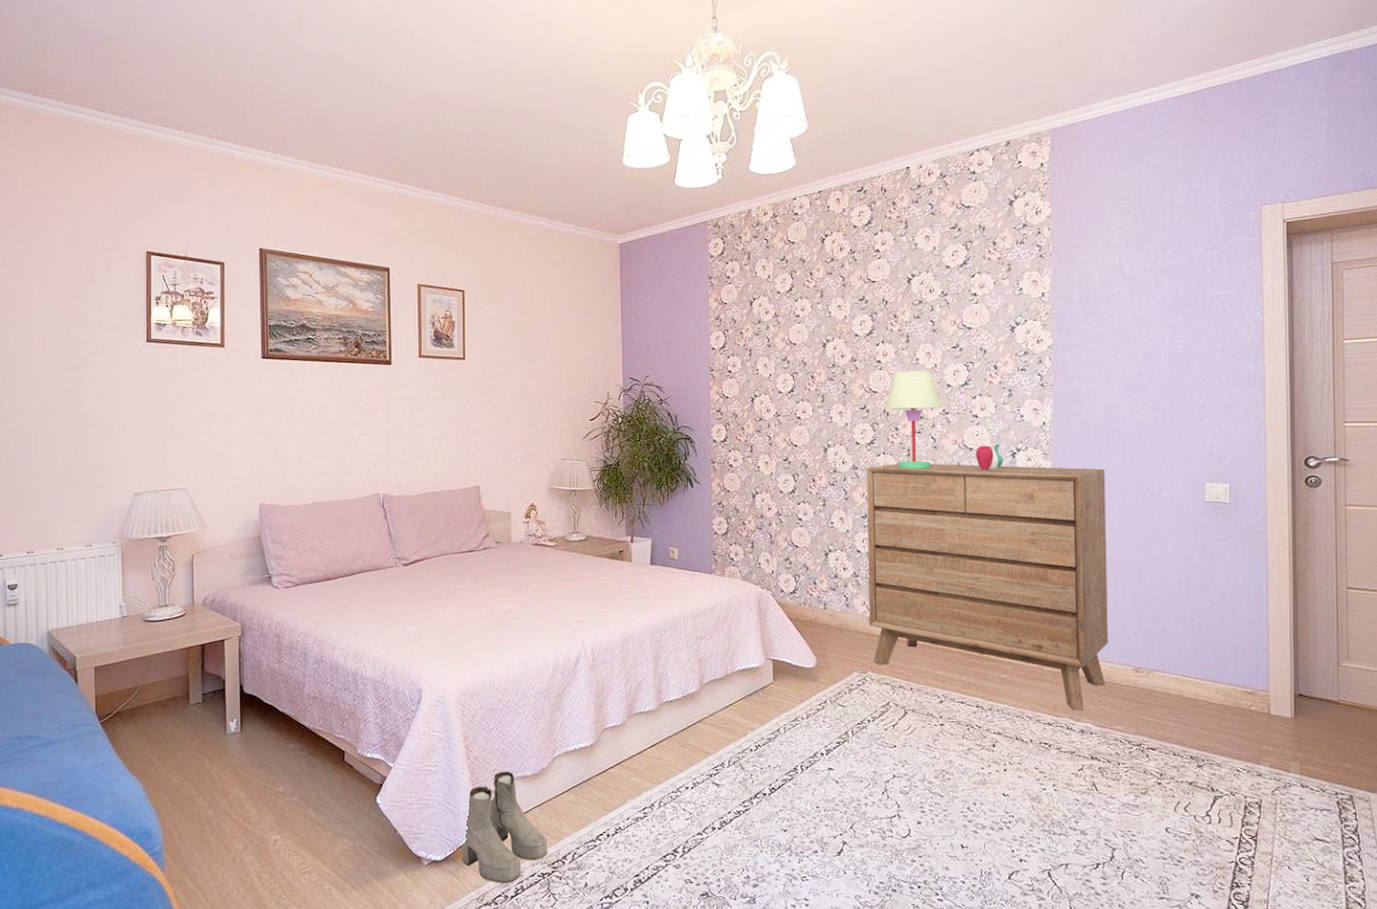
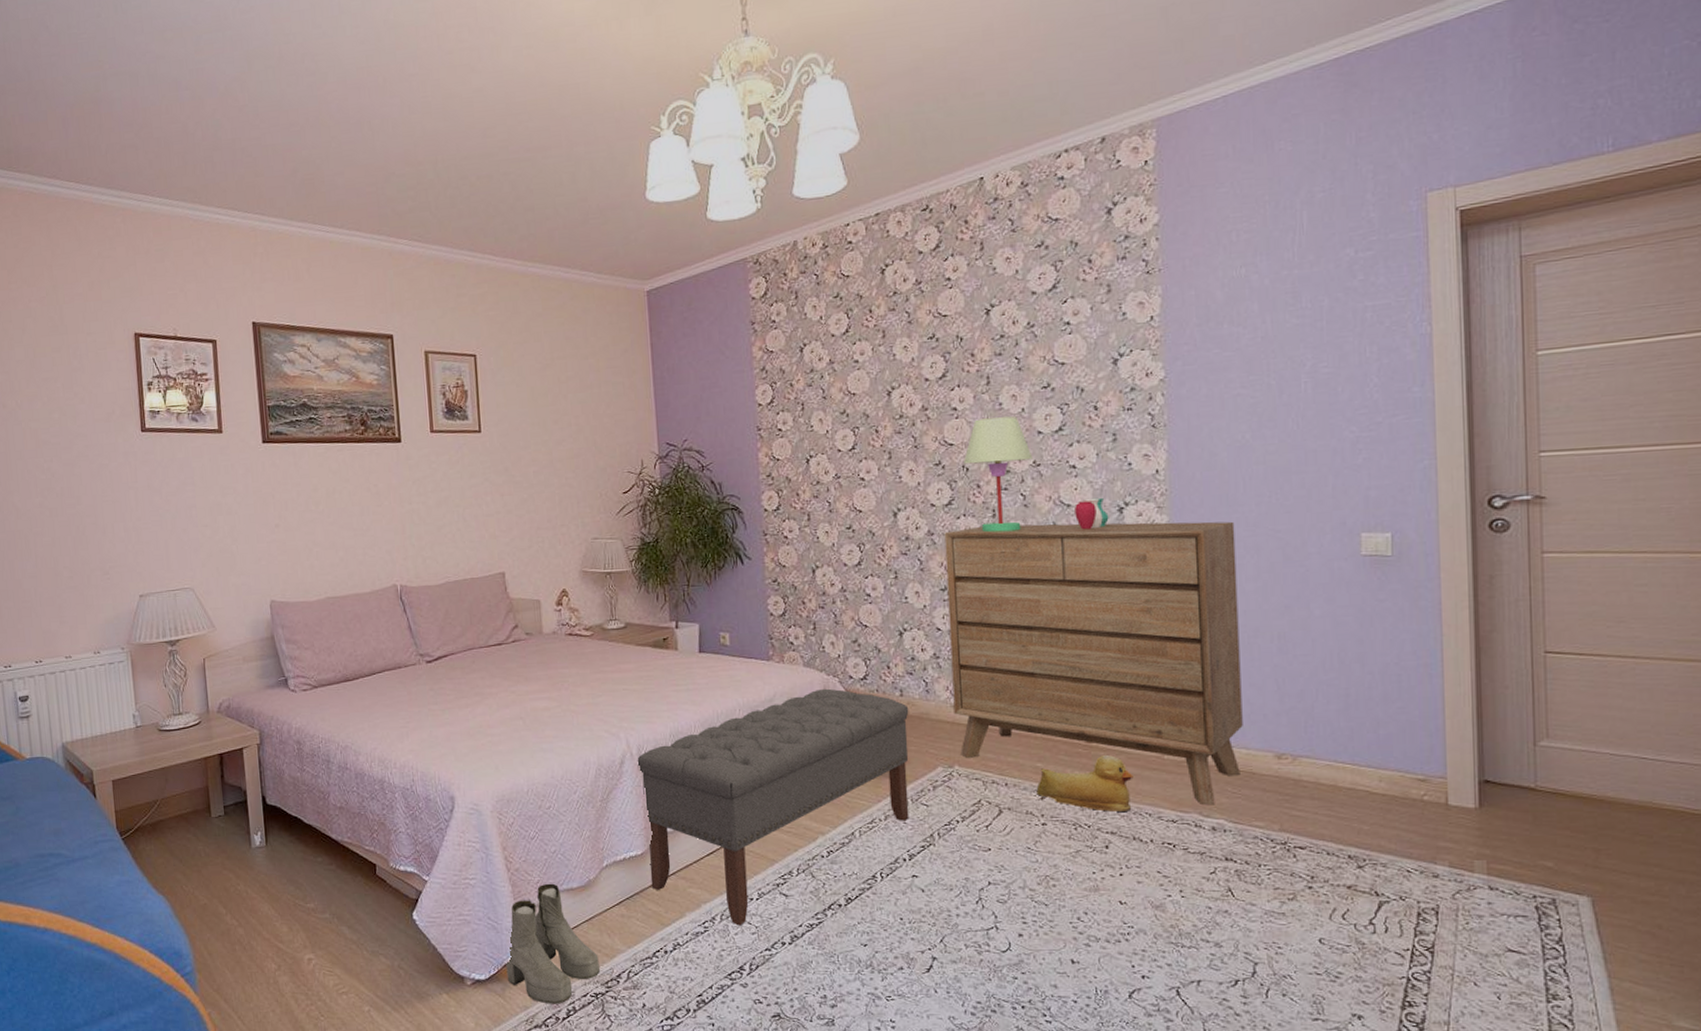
bench: none [591,600,831,812] -> present [637,688,909,926]
rubber duck: none [936,666,1018,715] -> present [1036,755,1133,812]

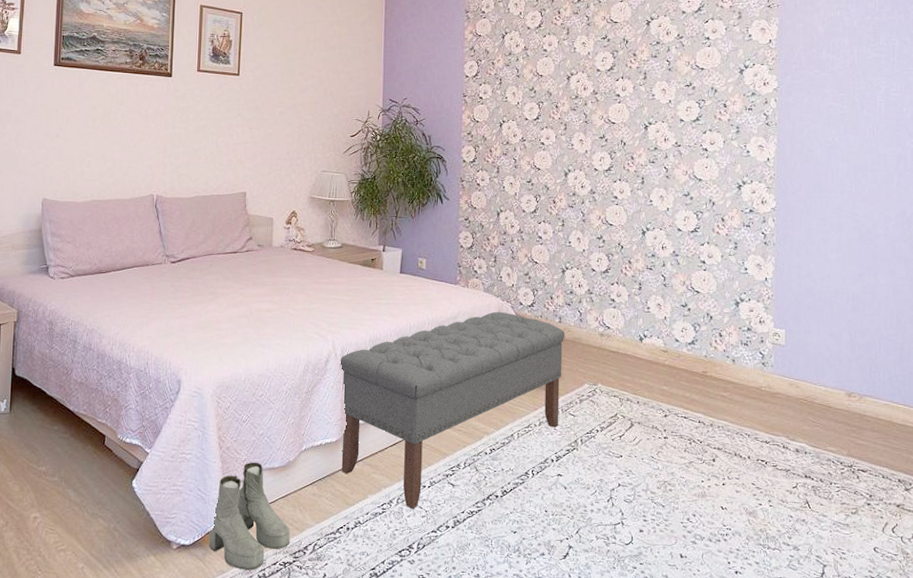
dresser: present [944,521,1243,805] -> none [601,190,824,431]
table lamp: present [964,416,1033,533] -> none [622,105,675,196]
rubber duck: present [1036,755,1133,812] -> none [661,384,738,432]
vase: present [1075,497,1109,530] -> none [705,175,730,200]

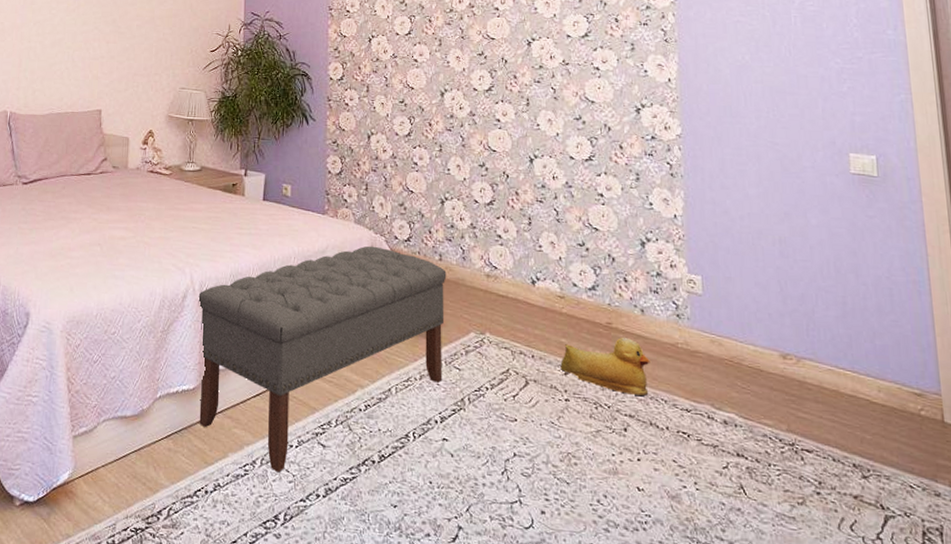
boots: present [209,462,290,571] -> none [54,408,143,536]
rubber duck: none [661,384,738,432] -> present [560,338,650,396]

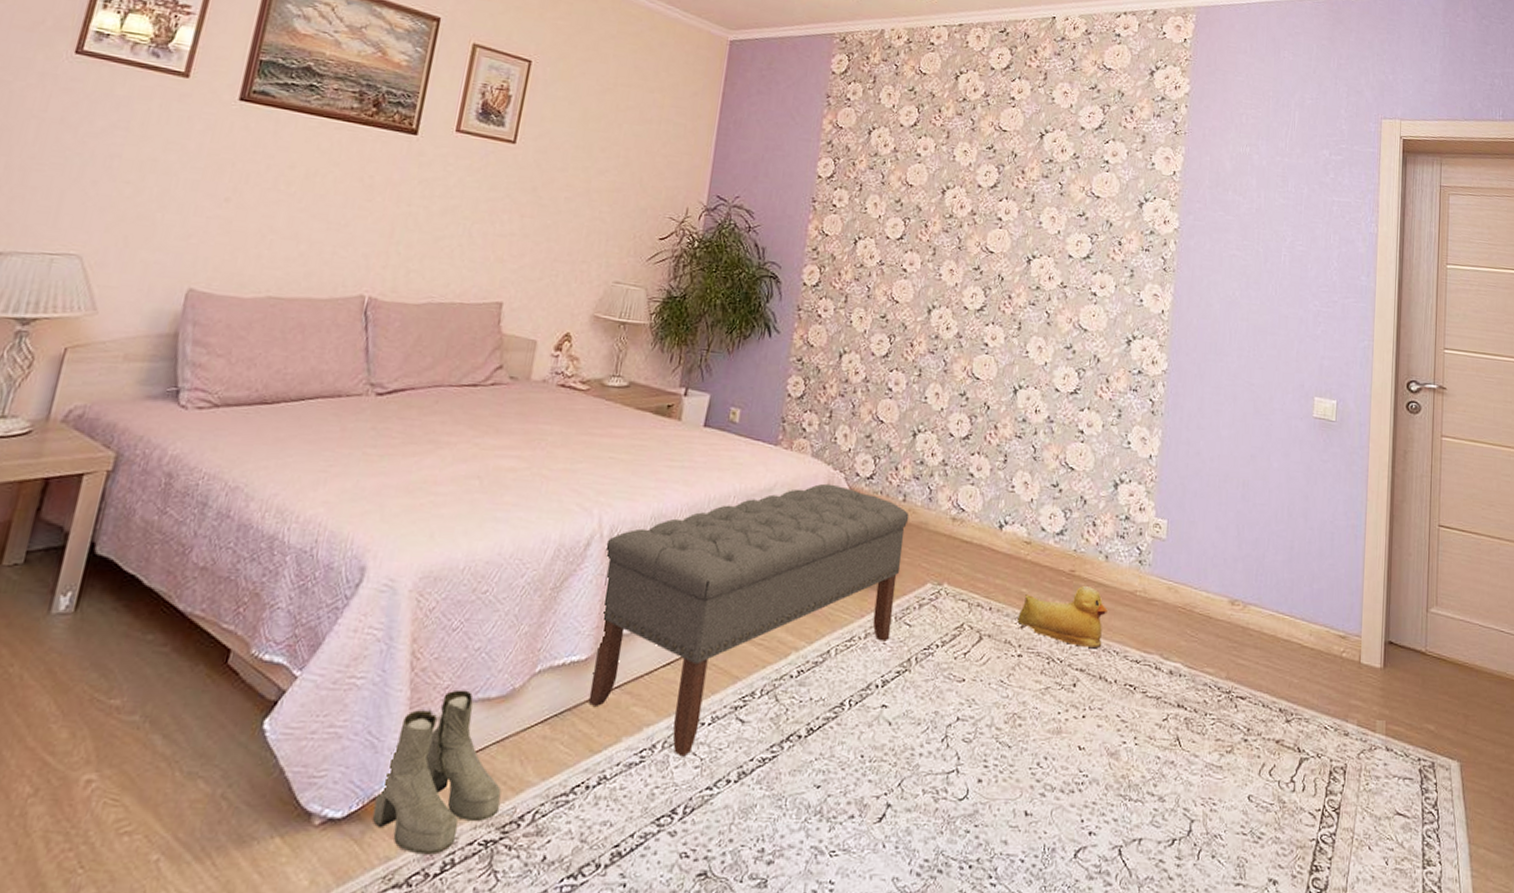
boots: none [54,408,143,536] -> present [372,689,502,855]

